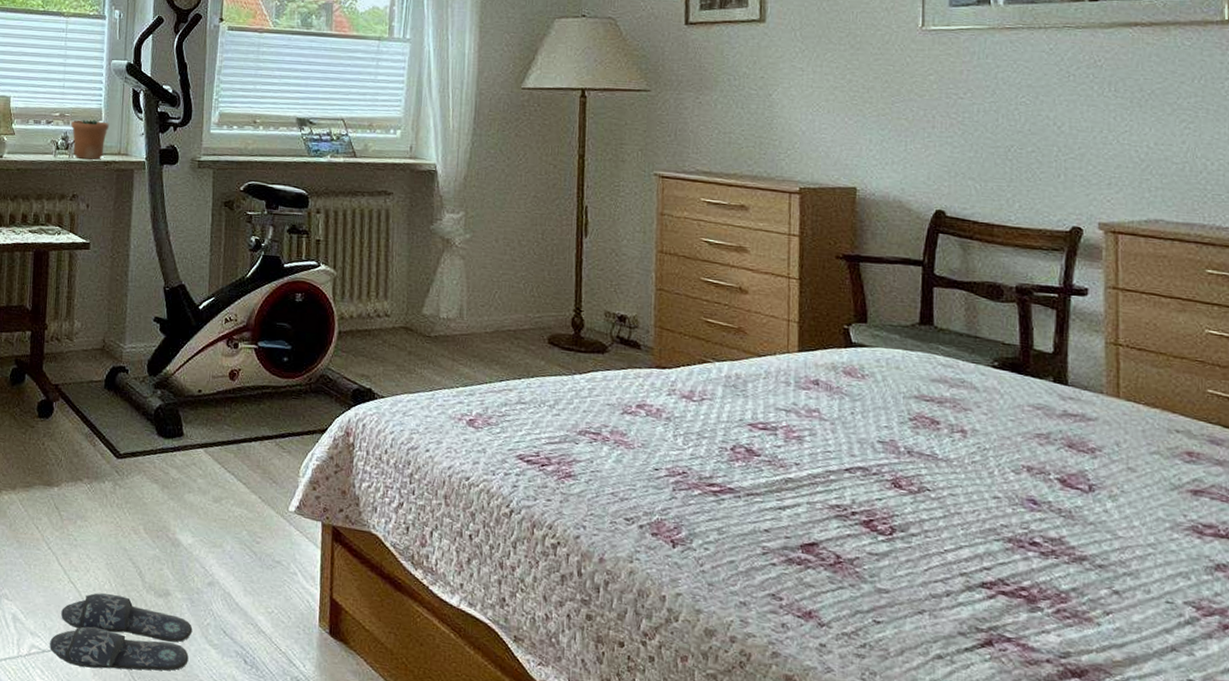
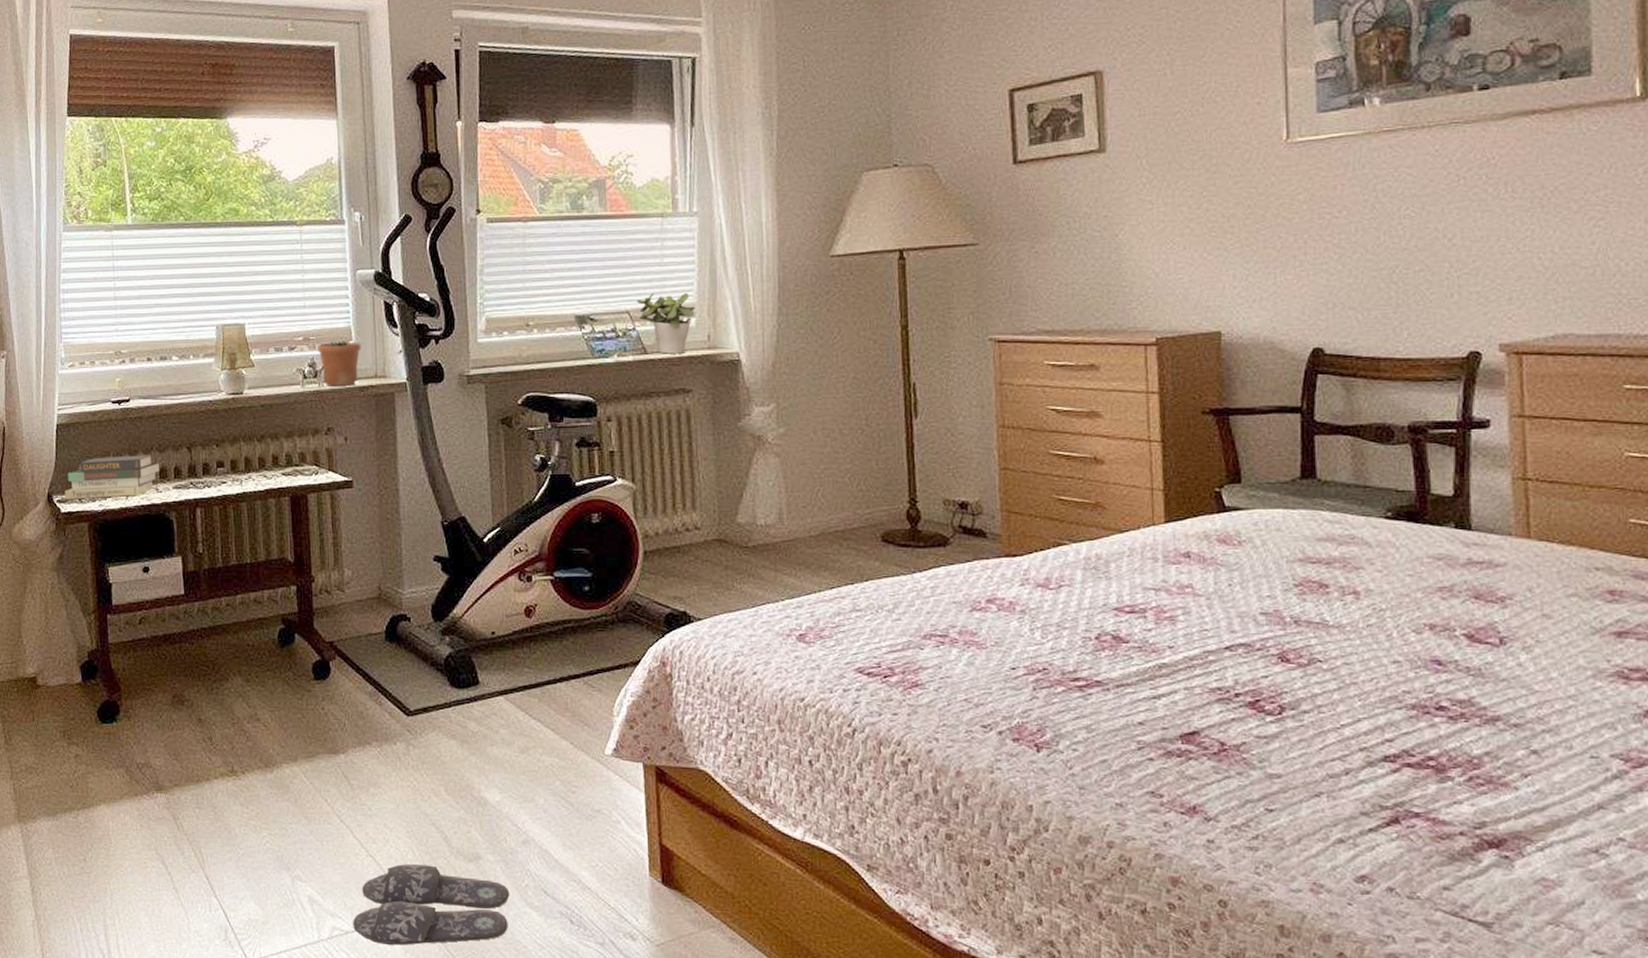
potted plant: none [350,105,401,160] -> present [636,293,695,354]

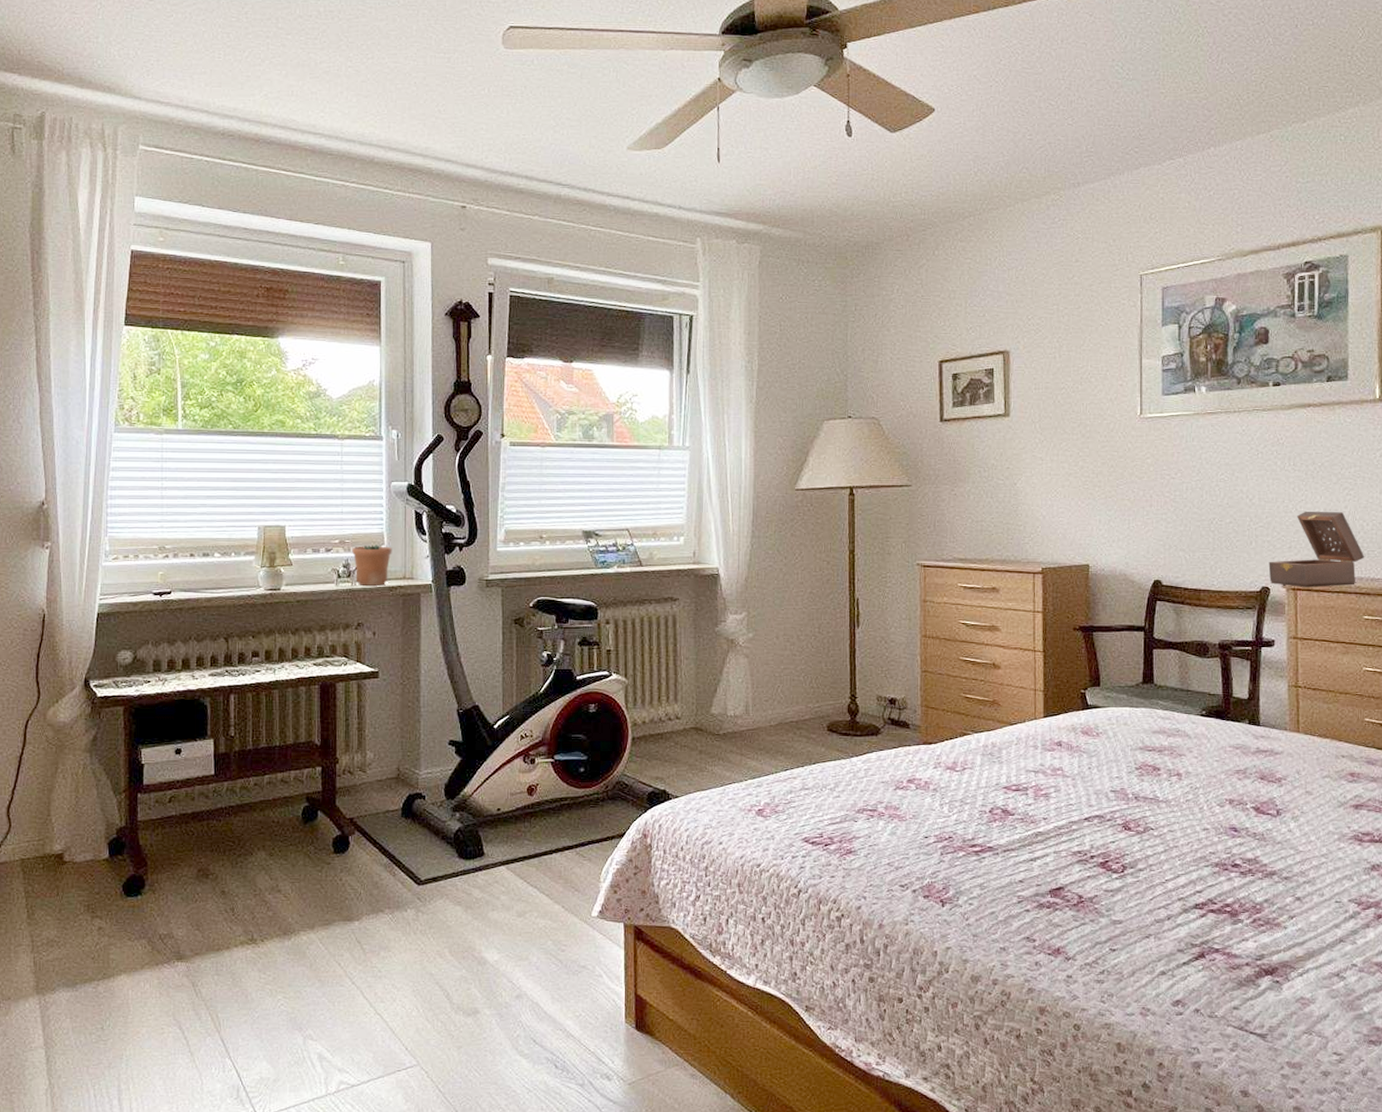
books: present [65,455,159,500] -> none [102,644,196,685]
slippers: present [353,864,509,945] -> none [359,1021,502,1095]
potted plant: present [636,293,695,354] -> none [635,514,684,567]
jewelry box: none [1478,250,1624,350] -> present [1268,512,1365,588]

